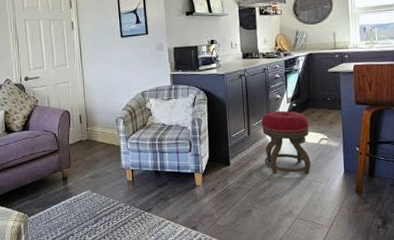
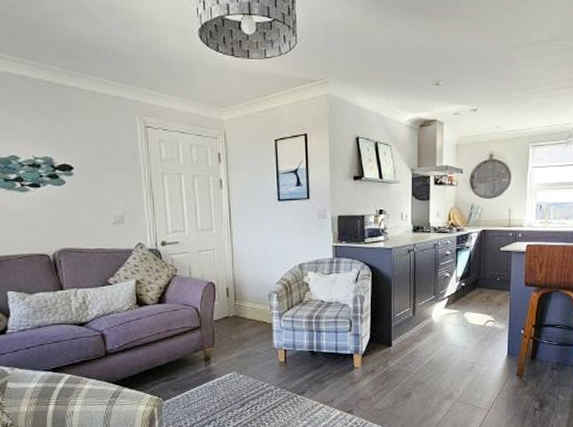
stool: present [261,110,311,174] -> none [428,290,477,357]

